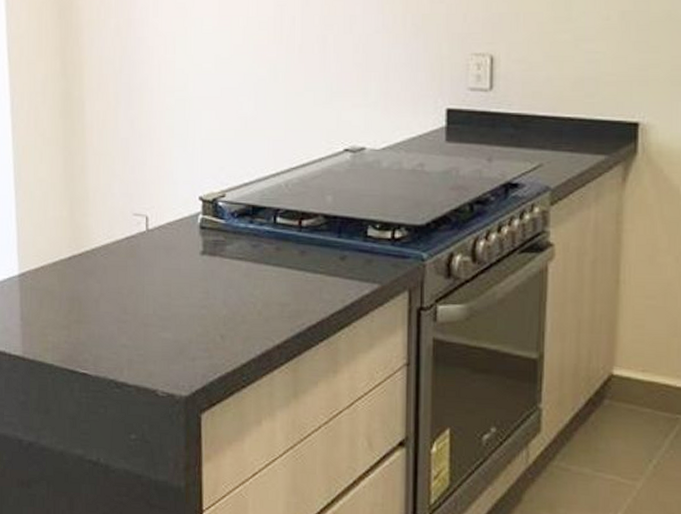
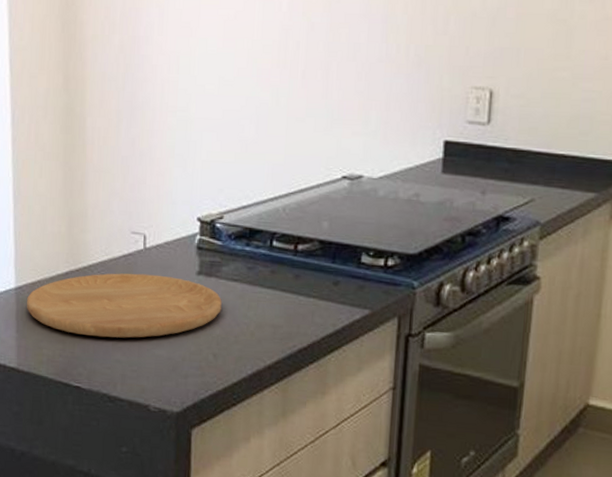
cutting board: none [31,255,227,322] -> present [27,273,222,338]

